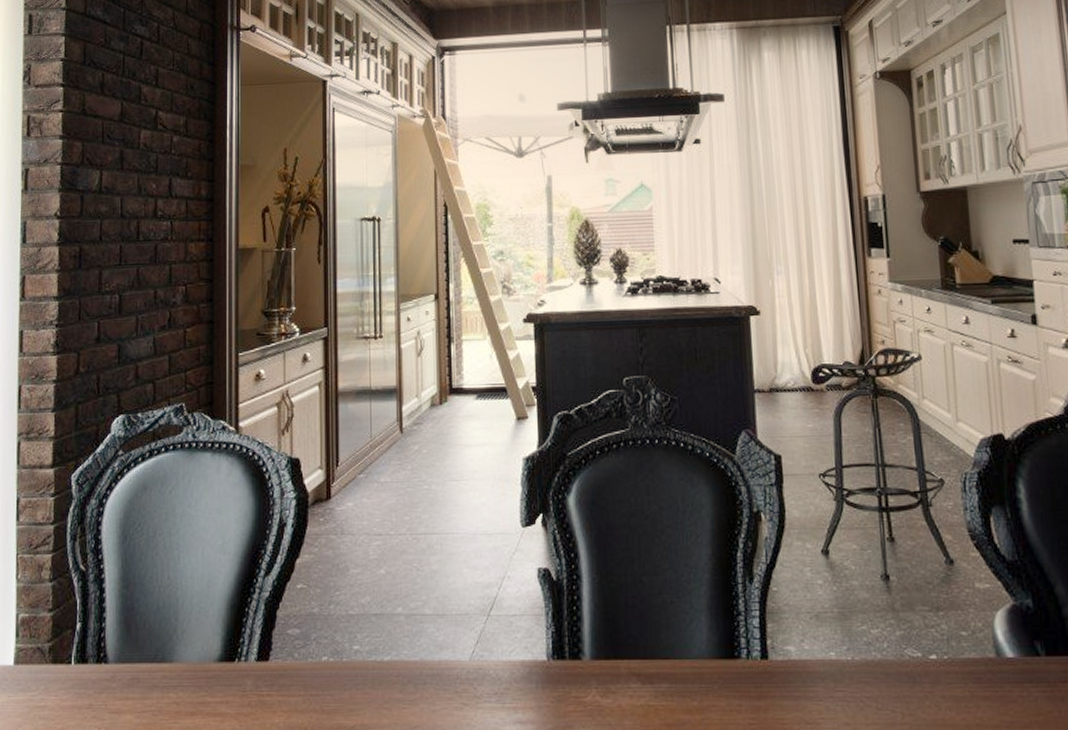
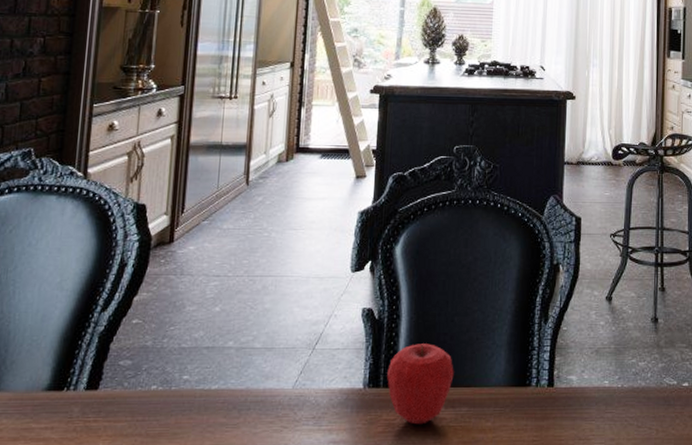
apple: none [572,608,649,703] -> present [387,344,454,425]

